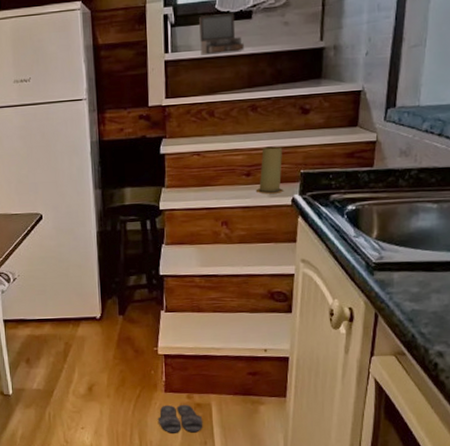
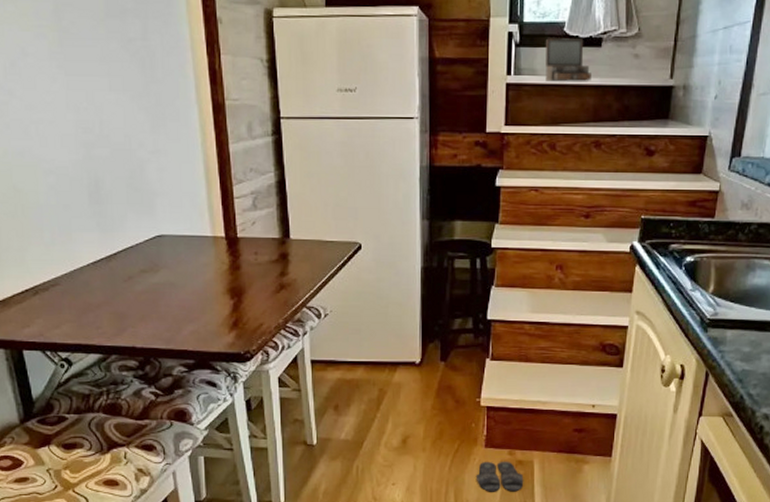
candle: present [256,146,283,194] -> none [595,187,624,239]

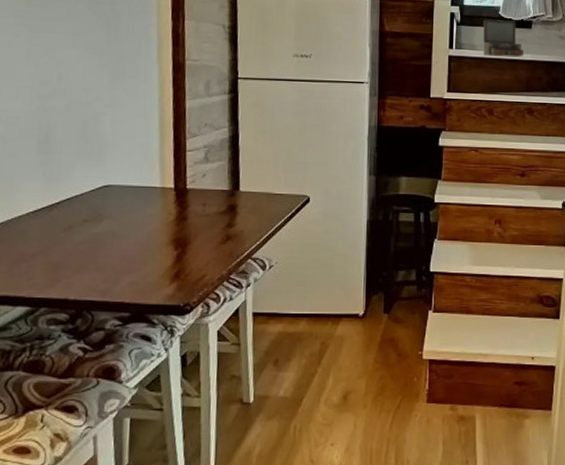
slippers: present [475,461,524,492] -> none [417,416,466,451]

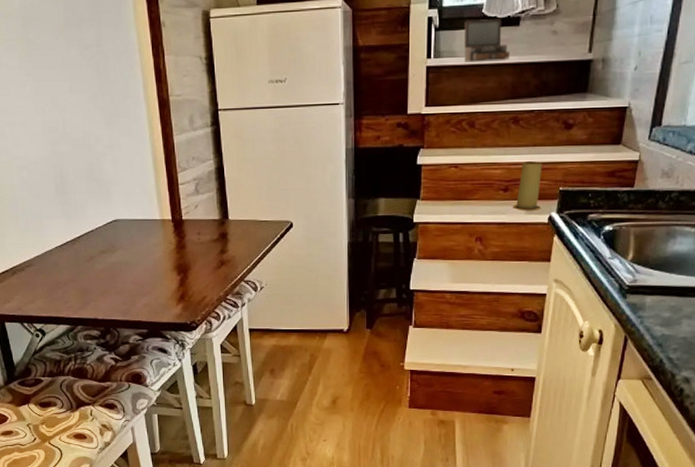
candle: none [530,149,555,196] -> present [513,161,542,211]

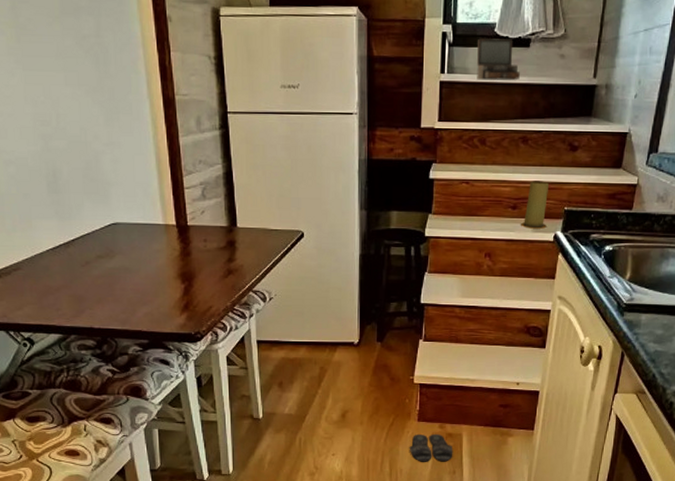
slippers: none [400,420,446,449] -> present [409,433,453,462]

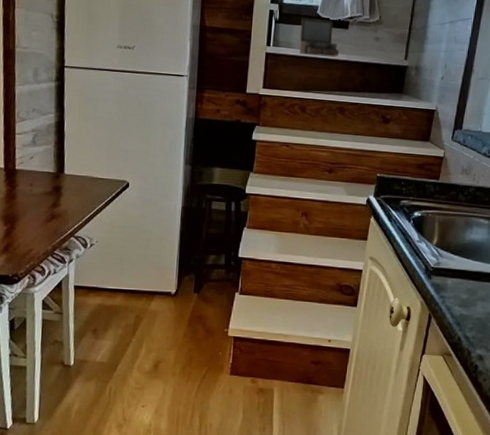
slippers: present [409,433,453,462] -> none [220,387,264,418]
candle: present [521,181,549,229] -> none [336,147,363,193]

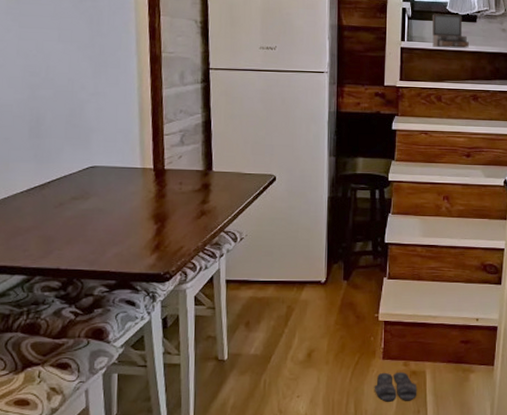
slippers: none [220,387,264,418] -> present [374,371,418,402]

